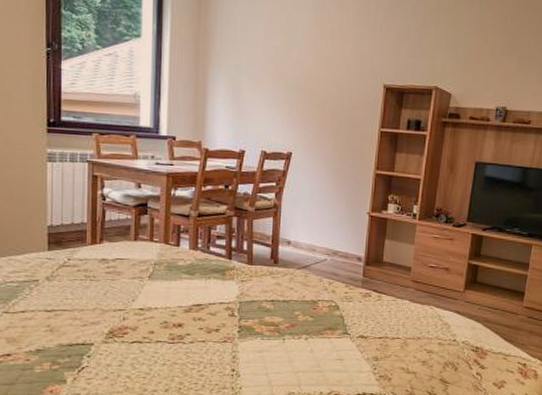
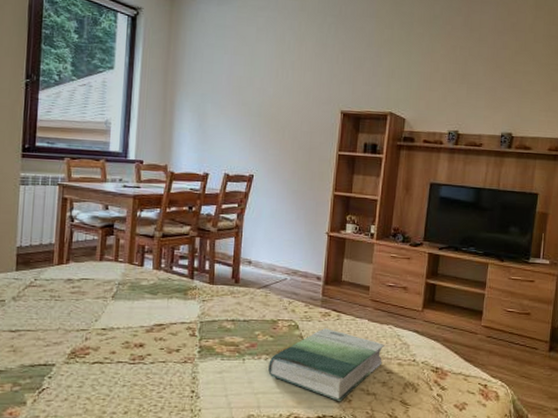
book: none [308,309,425,380] -> present [268,328,384,402]

